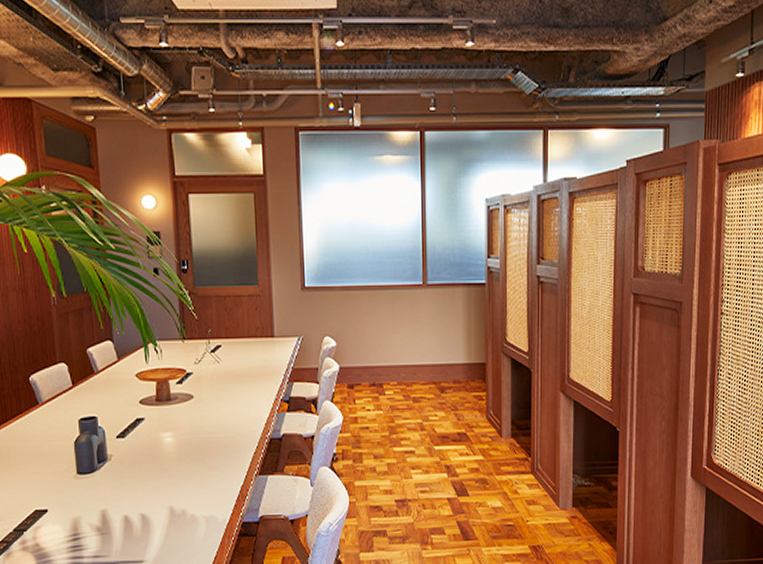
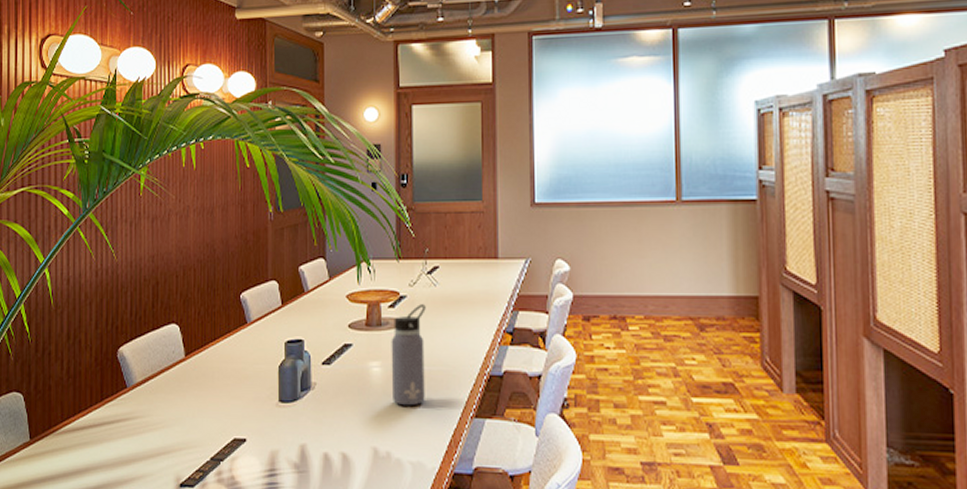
water bottle: none [180,380,214,470] -> present [391,304,426,406]

